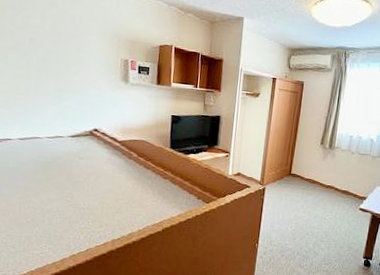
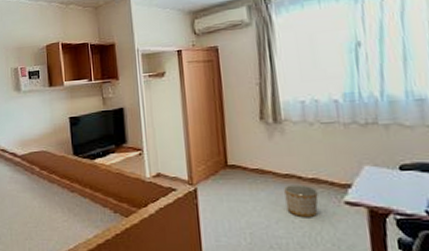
planter: none [323,193,345,217] -> present [284,184,319,218]

